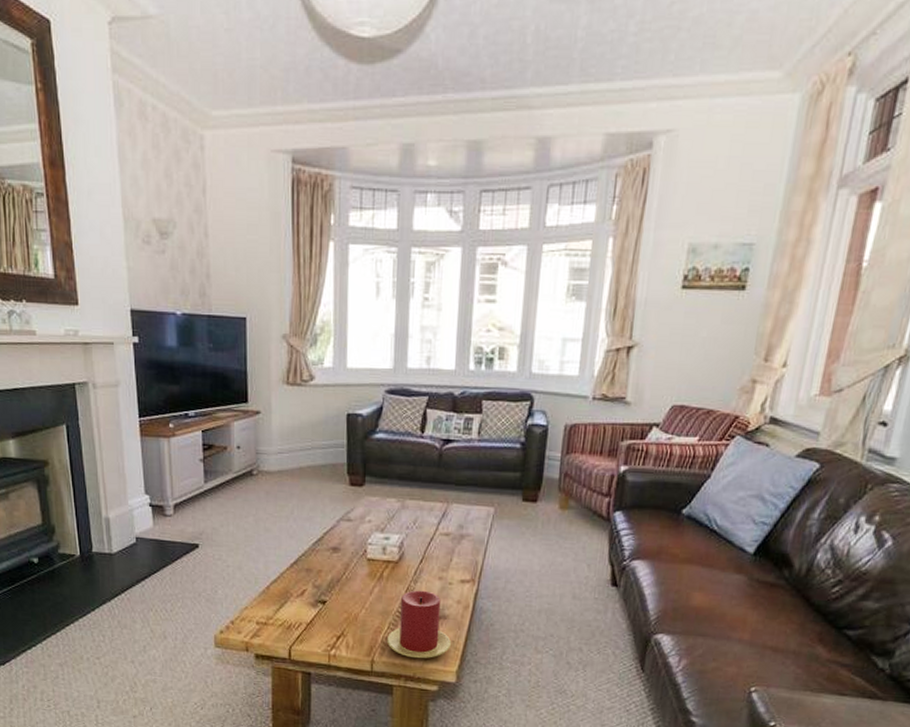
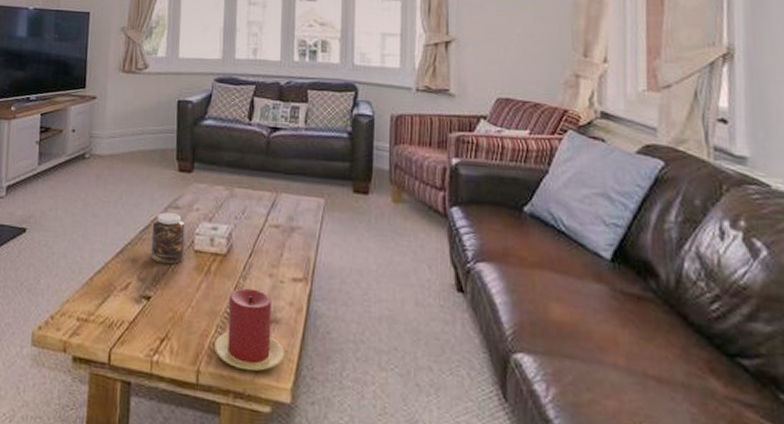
jar: none [324,524,358,572] -> present [150,212,185,265]

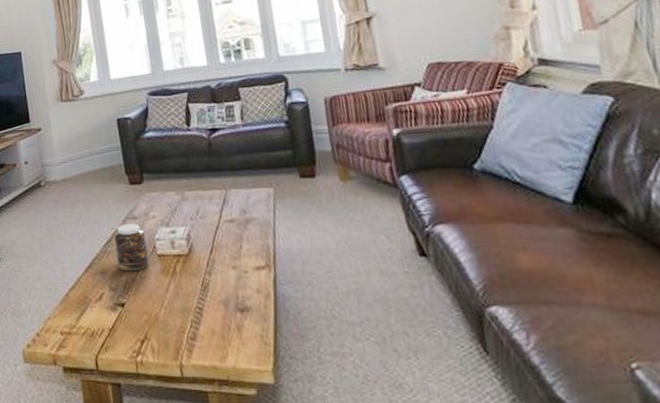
candle: present [214,288,284,371] -> none [192,282,260,359]

